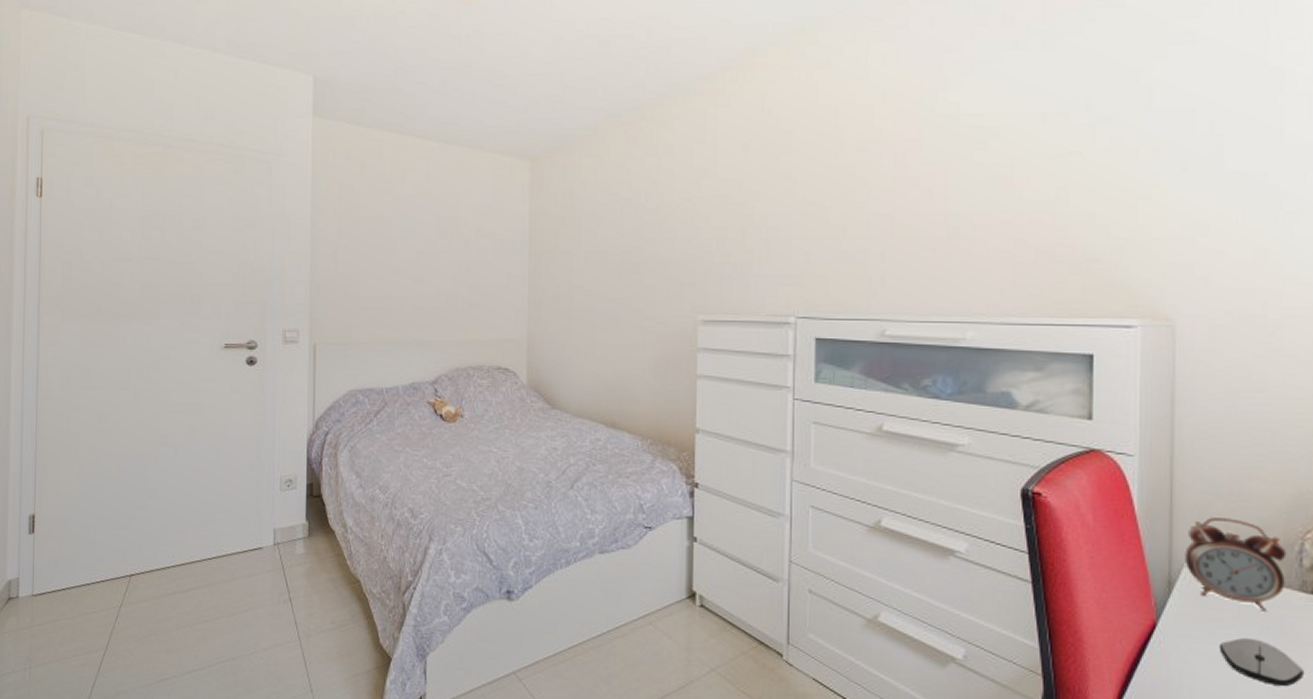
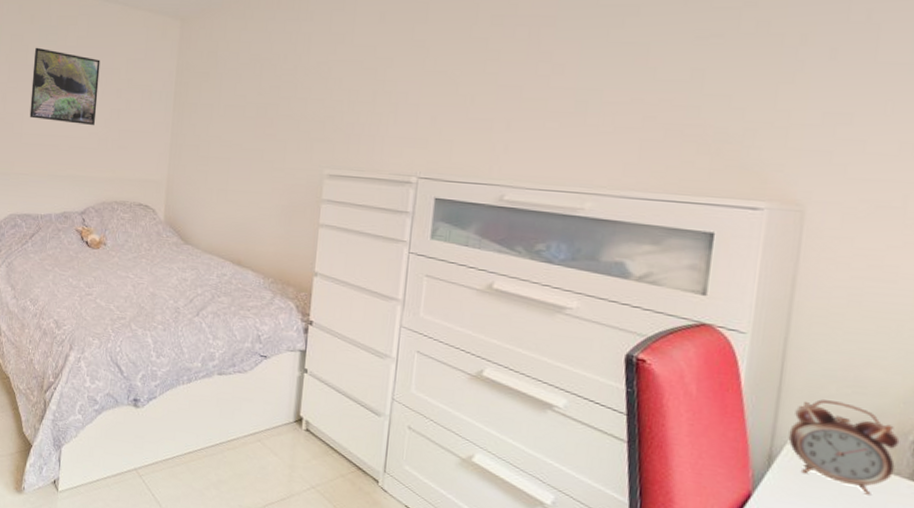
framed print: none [366,198,444,283] -> present [29,47,101,126]

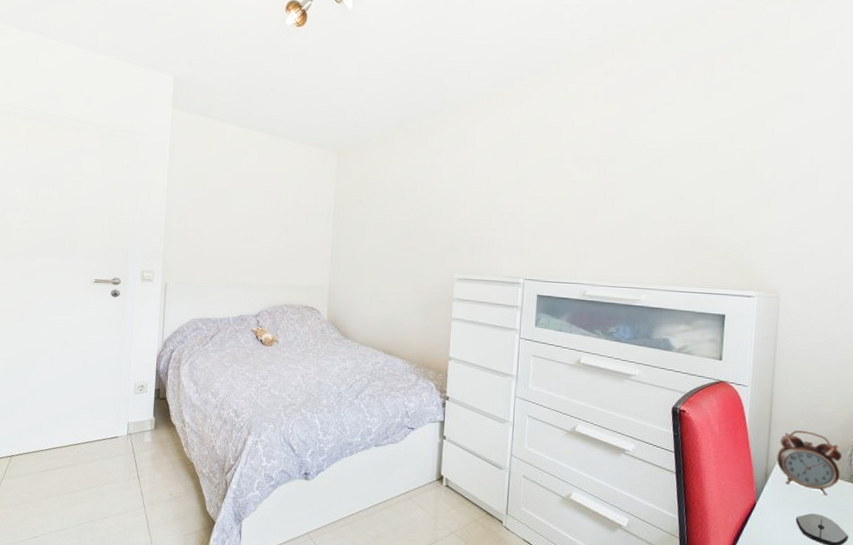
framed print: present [29,47,101,126] -> none [208,173,270,241]

